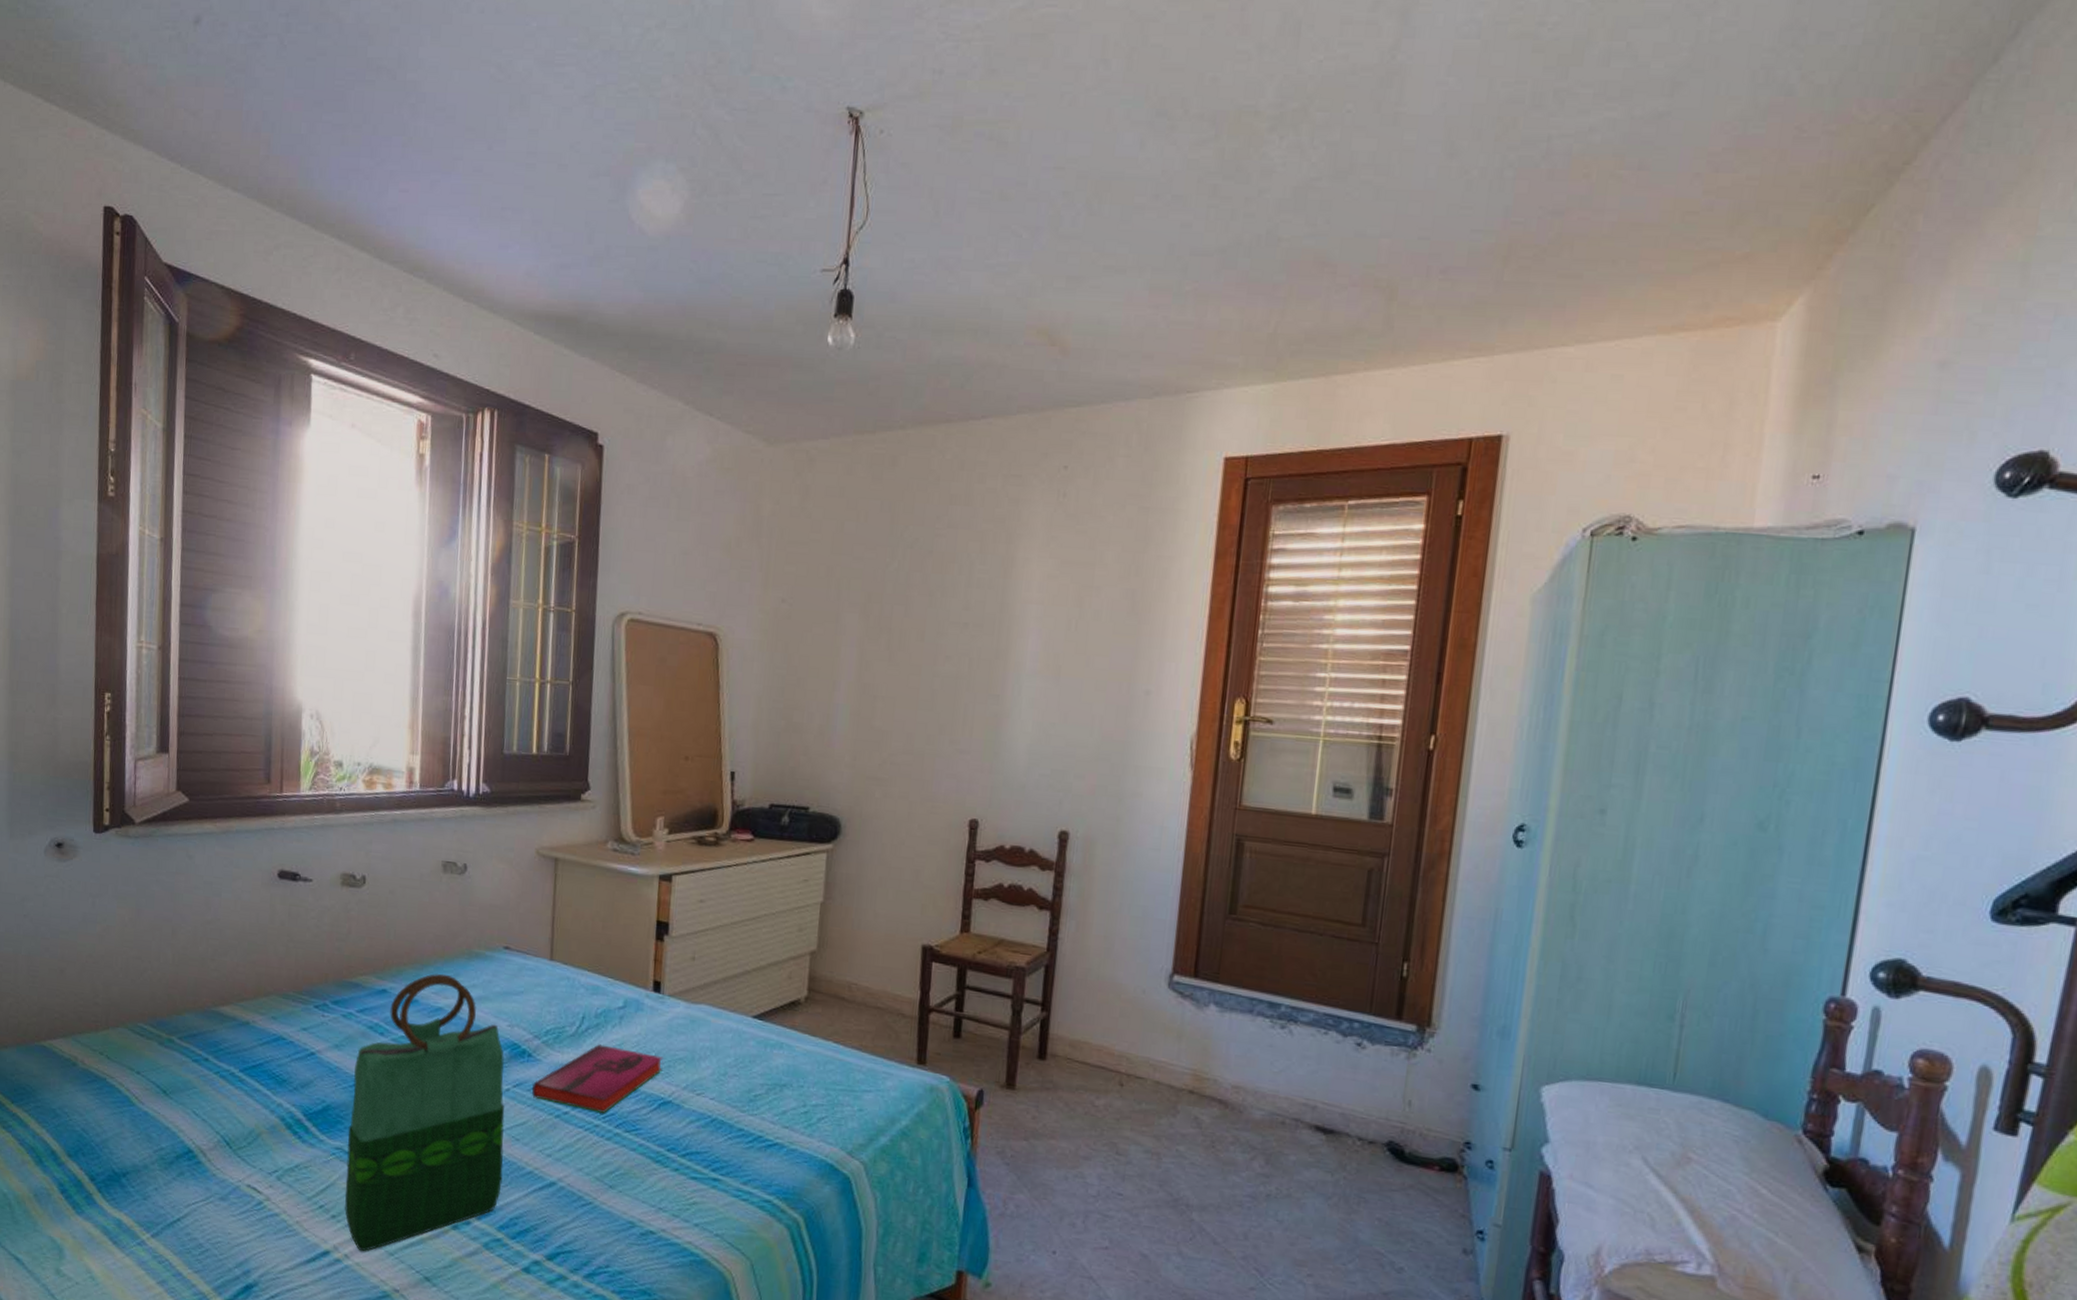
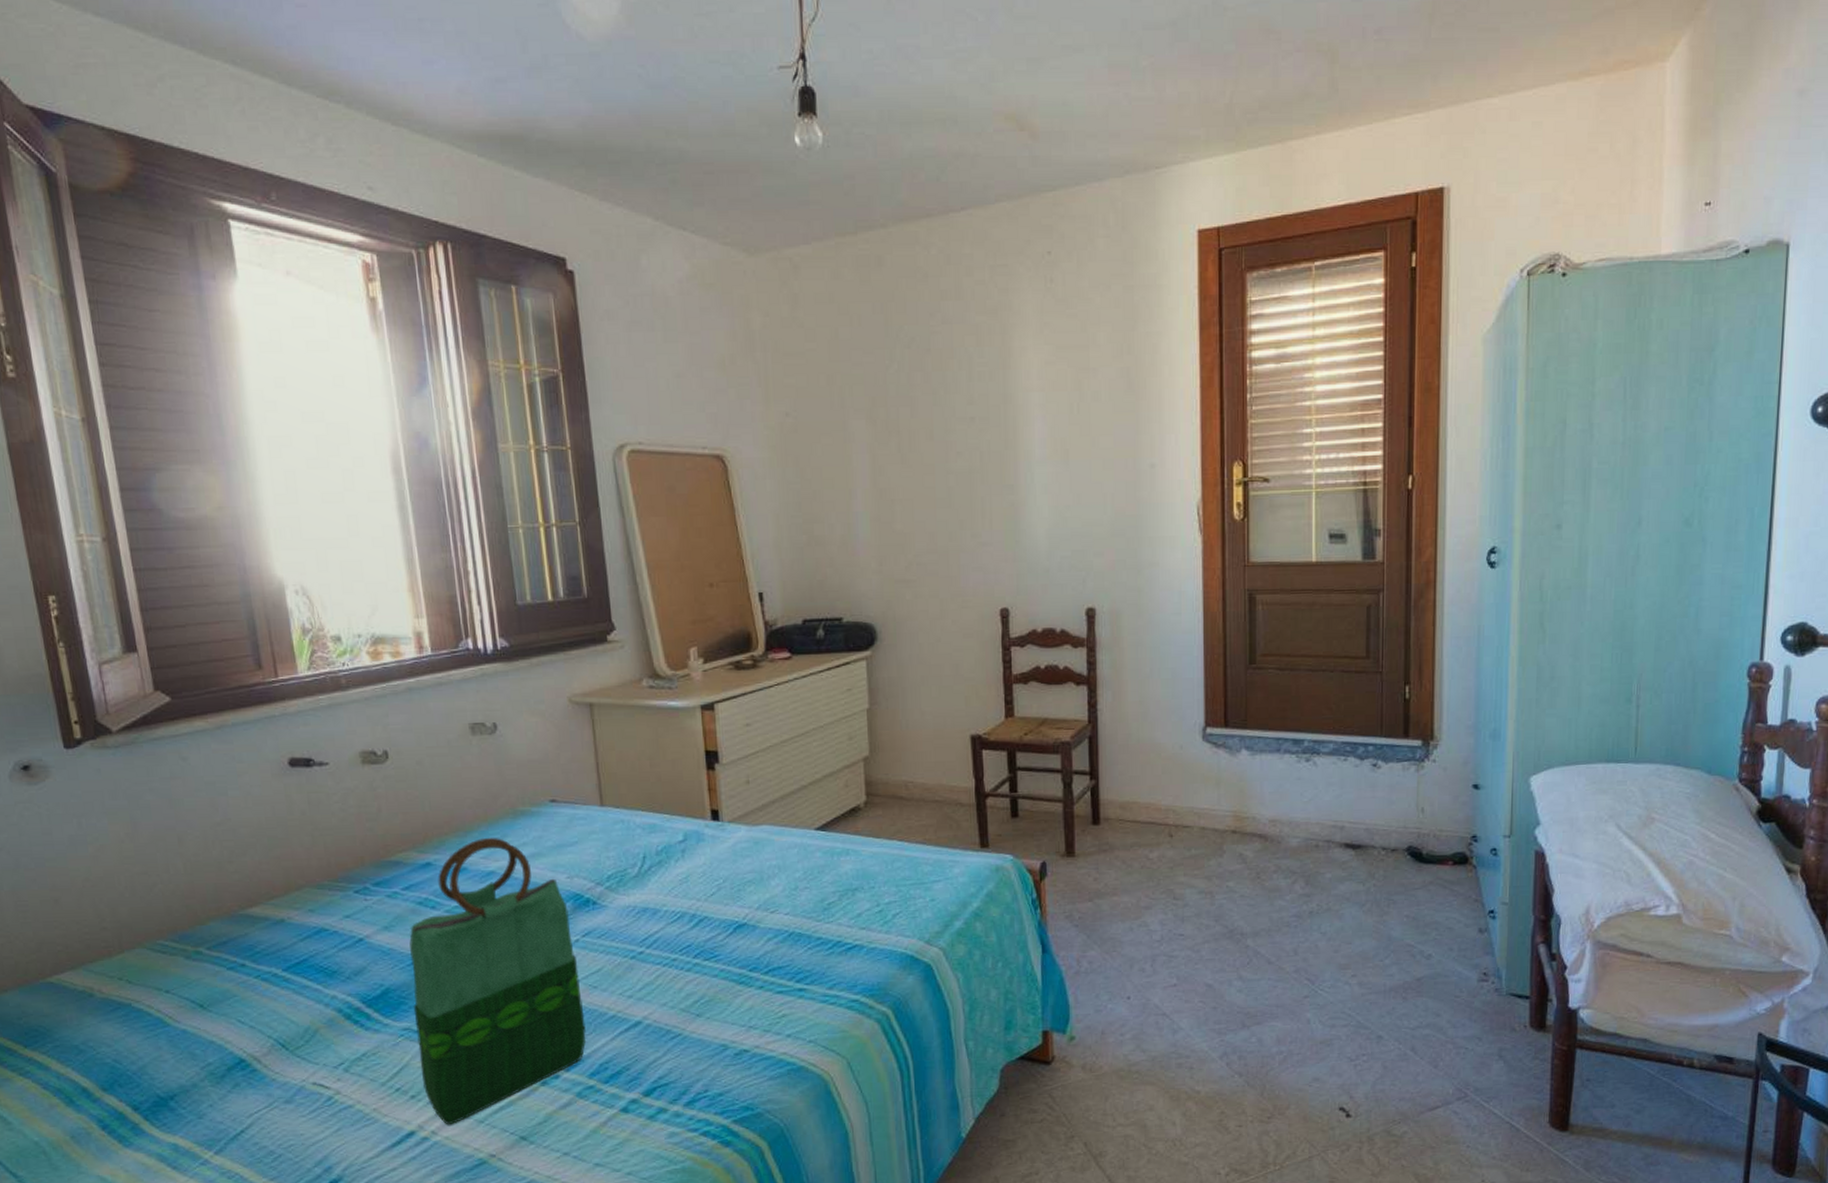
hardback book: present [532,1044,664,1113] -> none [602,880,733,947]

